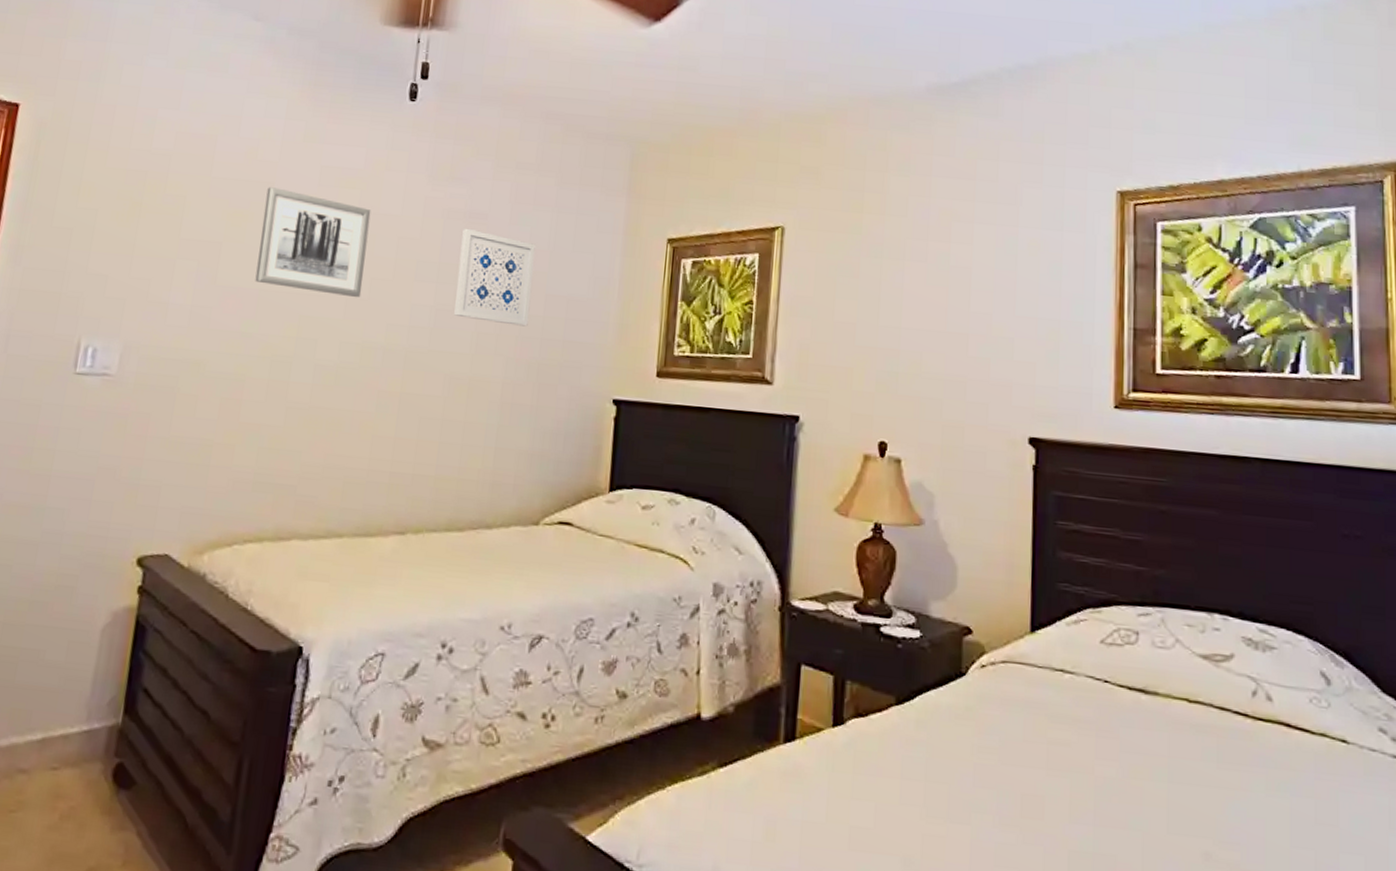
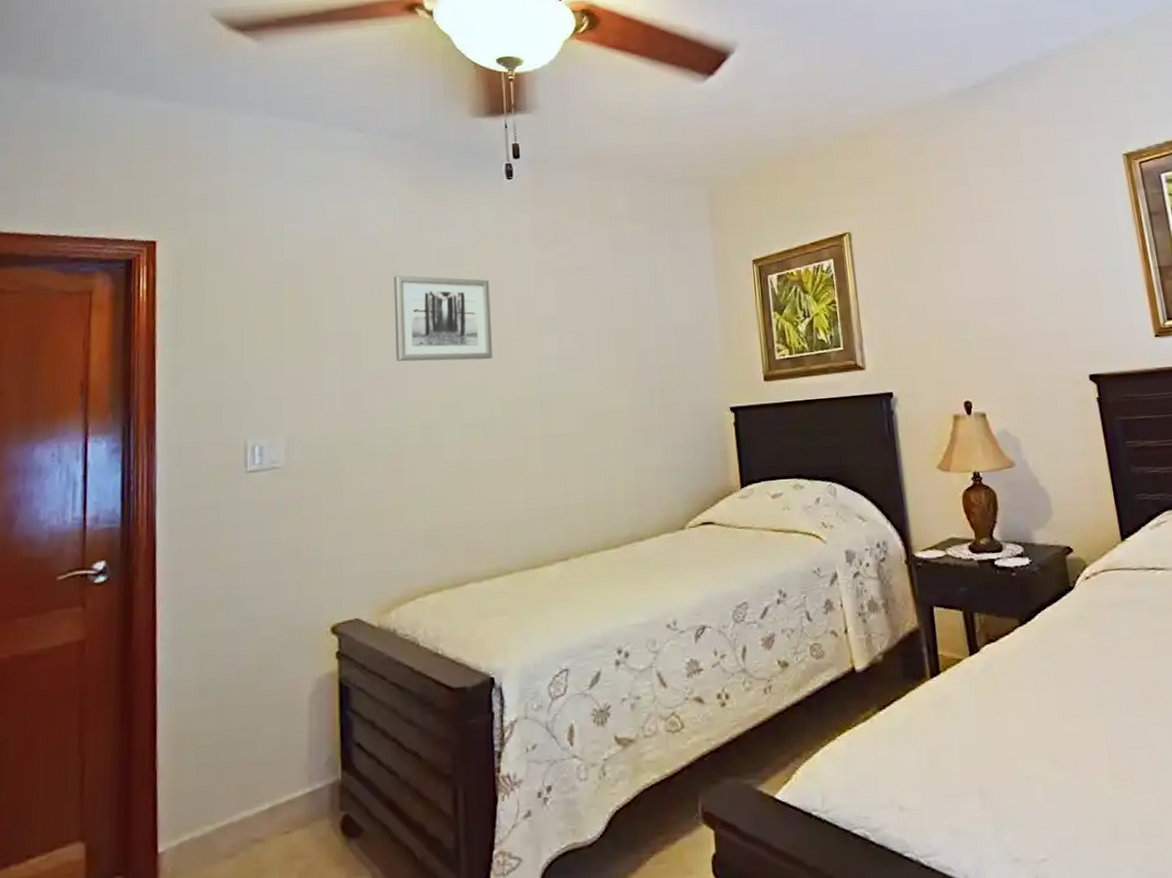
wall art: present [454,228,536,327] -> none [573,281,645,360]

